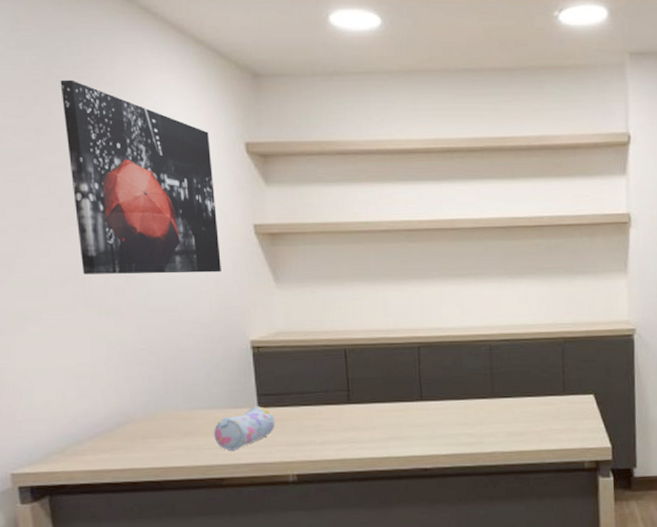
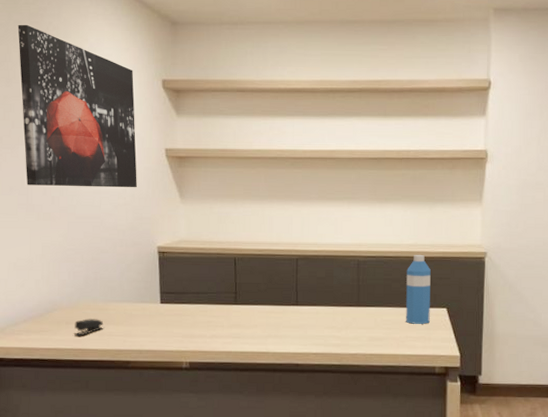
stapler: none [153,430,190,453] -> present [74,319,104,336]
pencil case: present [214,406,275,451] -> none [124,302,174,338]
water bottle: none [546,334,576,415] -> present [406,254,431,324]

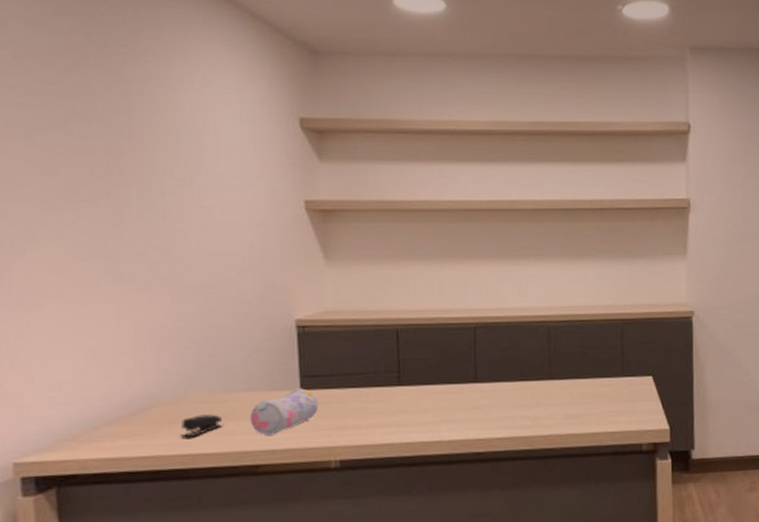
wall art: present [17,24,137,188] -> none [100,47,267,249]
pencil case: none [124,302,174,338] -> present [250,388,319,436]
water bottle: present [406,254,431,324] -> none [605,316,634,396]

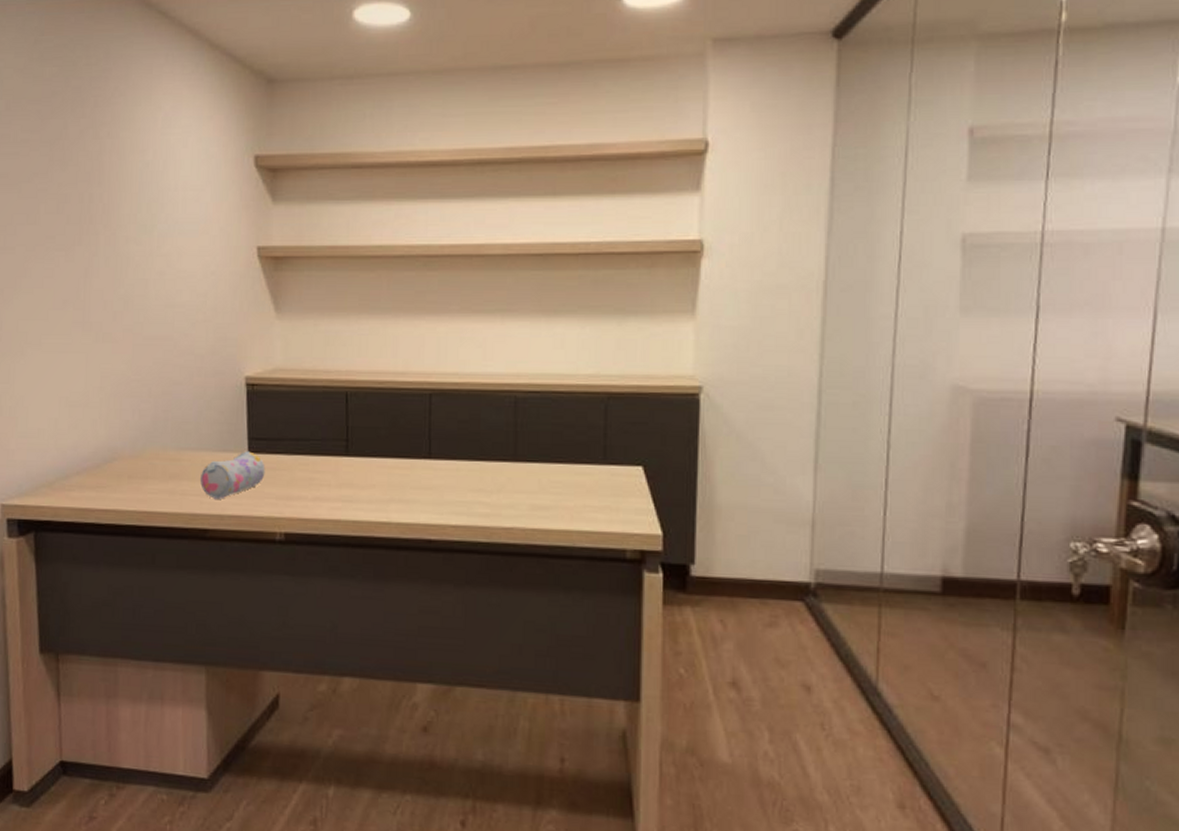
stapler: present [181,414,223,438] -> none [138,471,176,495]

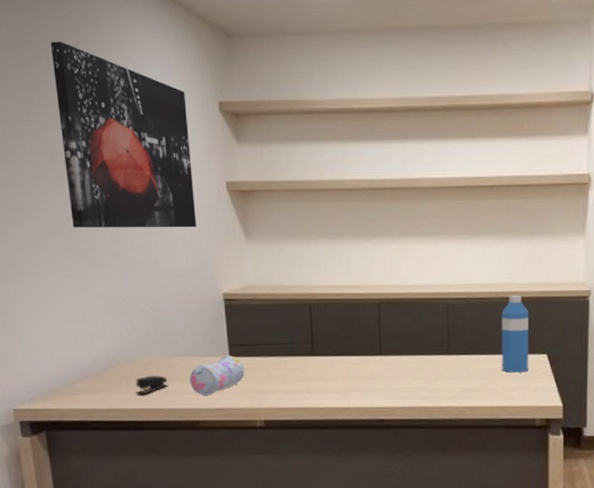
wall art: none [76,91,221,299] -> present [50,41,196,228]
stapler: none [138,471,176,495] -> present [136,375,168,395]
water bottle: none [583,388,619,488] -> present [502,294,529,373]

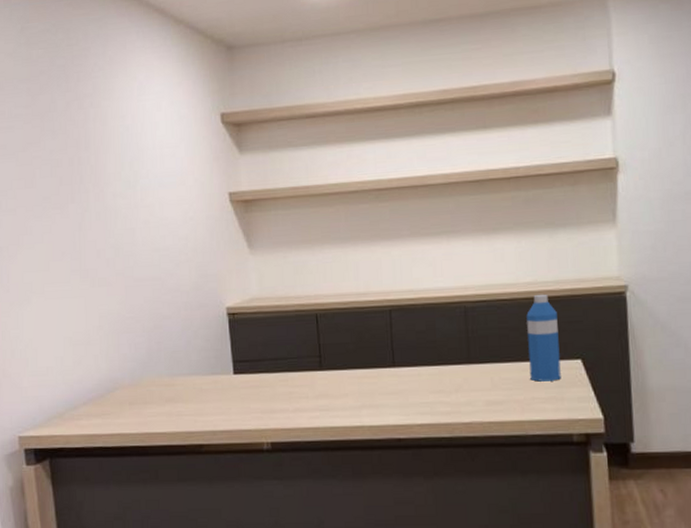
wall art: present [50,41,196,228] -> none [61,68,199,248]
stapler: present [136,375,168,395] -> none [139,397,171,418]
pencil case: present [190,355,245,396] -> none [193,373,250,417]

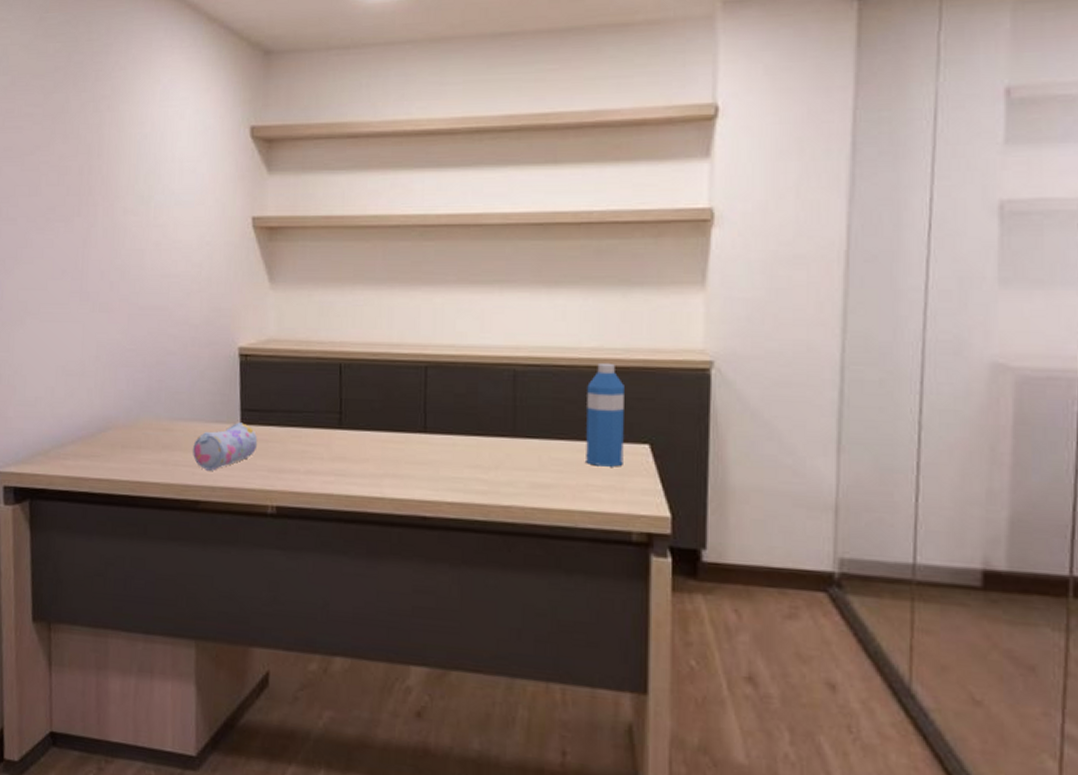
pencil case: none [193,373,250,417] -> present [193,422,258,471]

